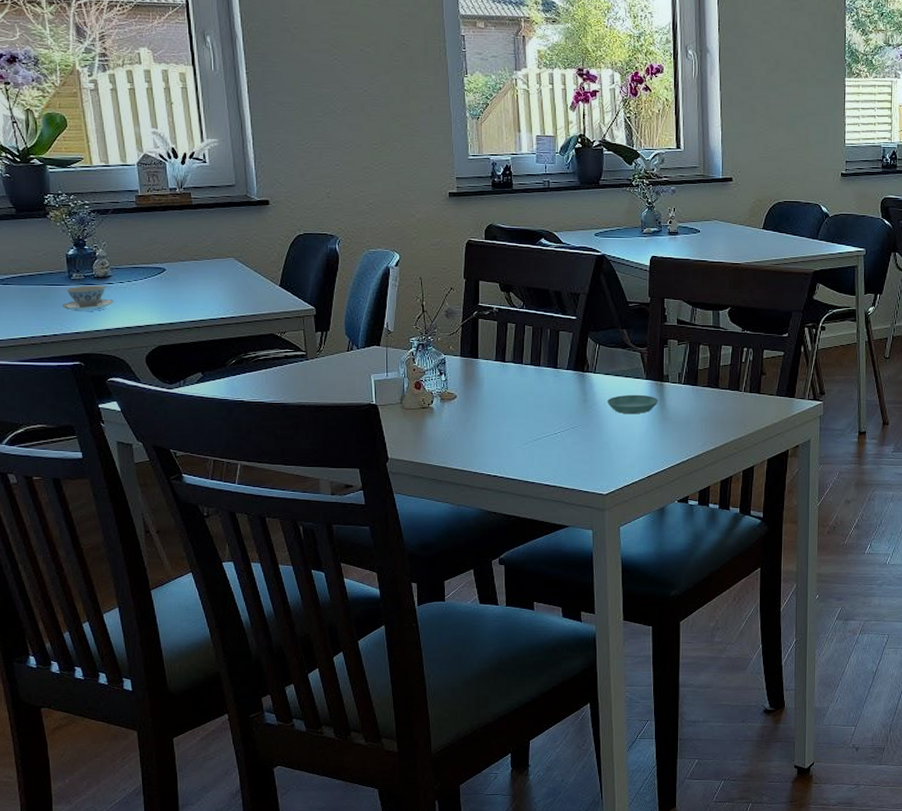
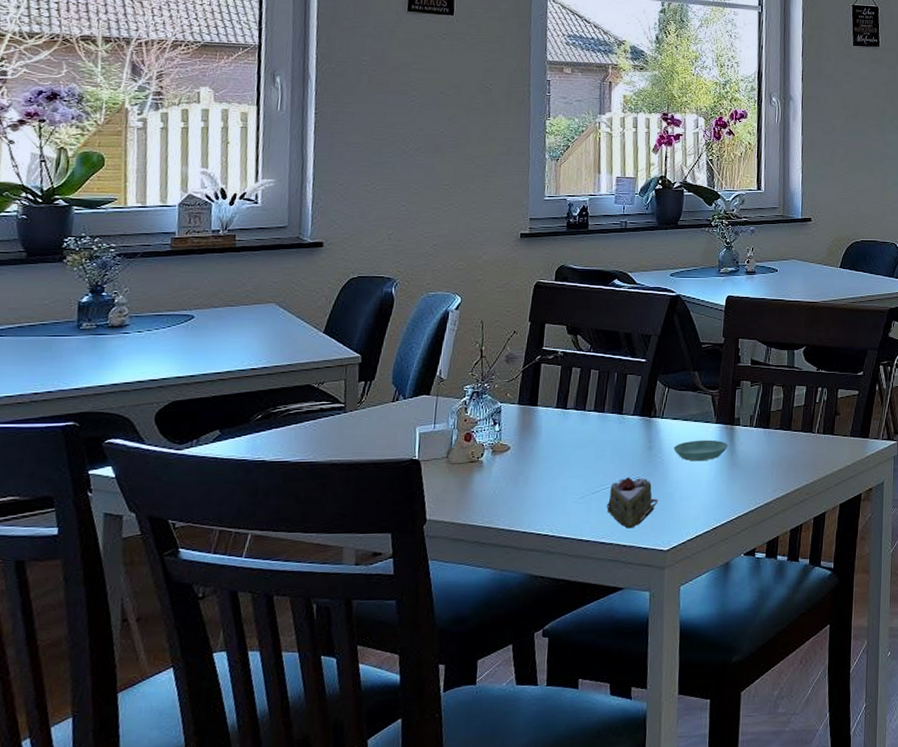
teacup: present [62,285,114,312] -> none [64,335,128,366]
cake: none [548,426,595,473] -> present [606,477,658,529]

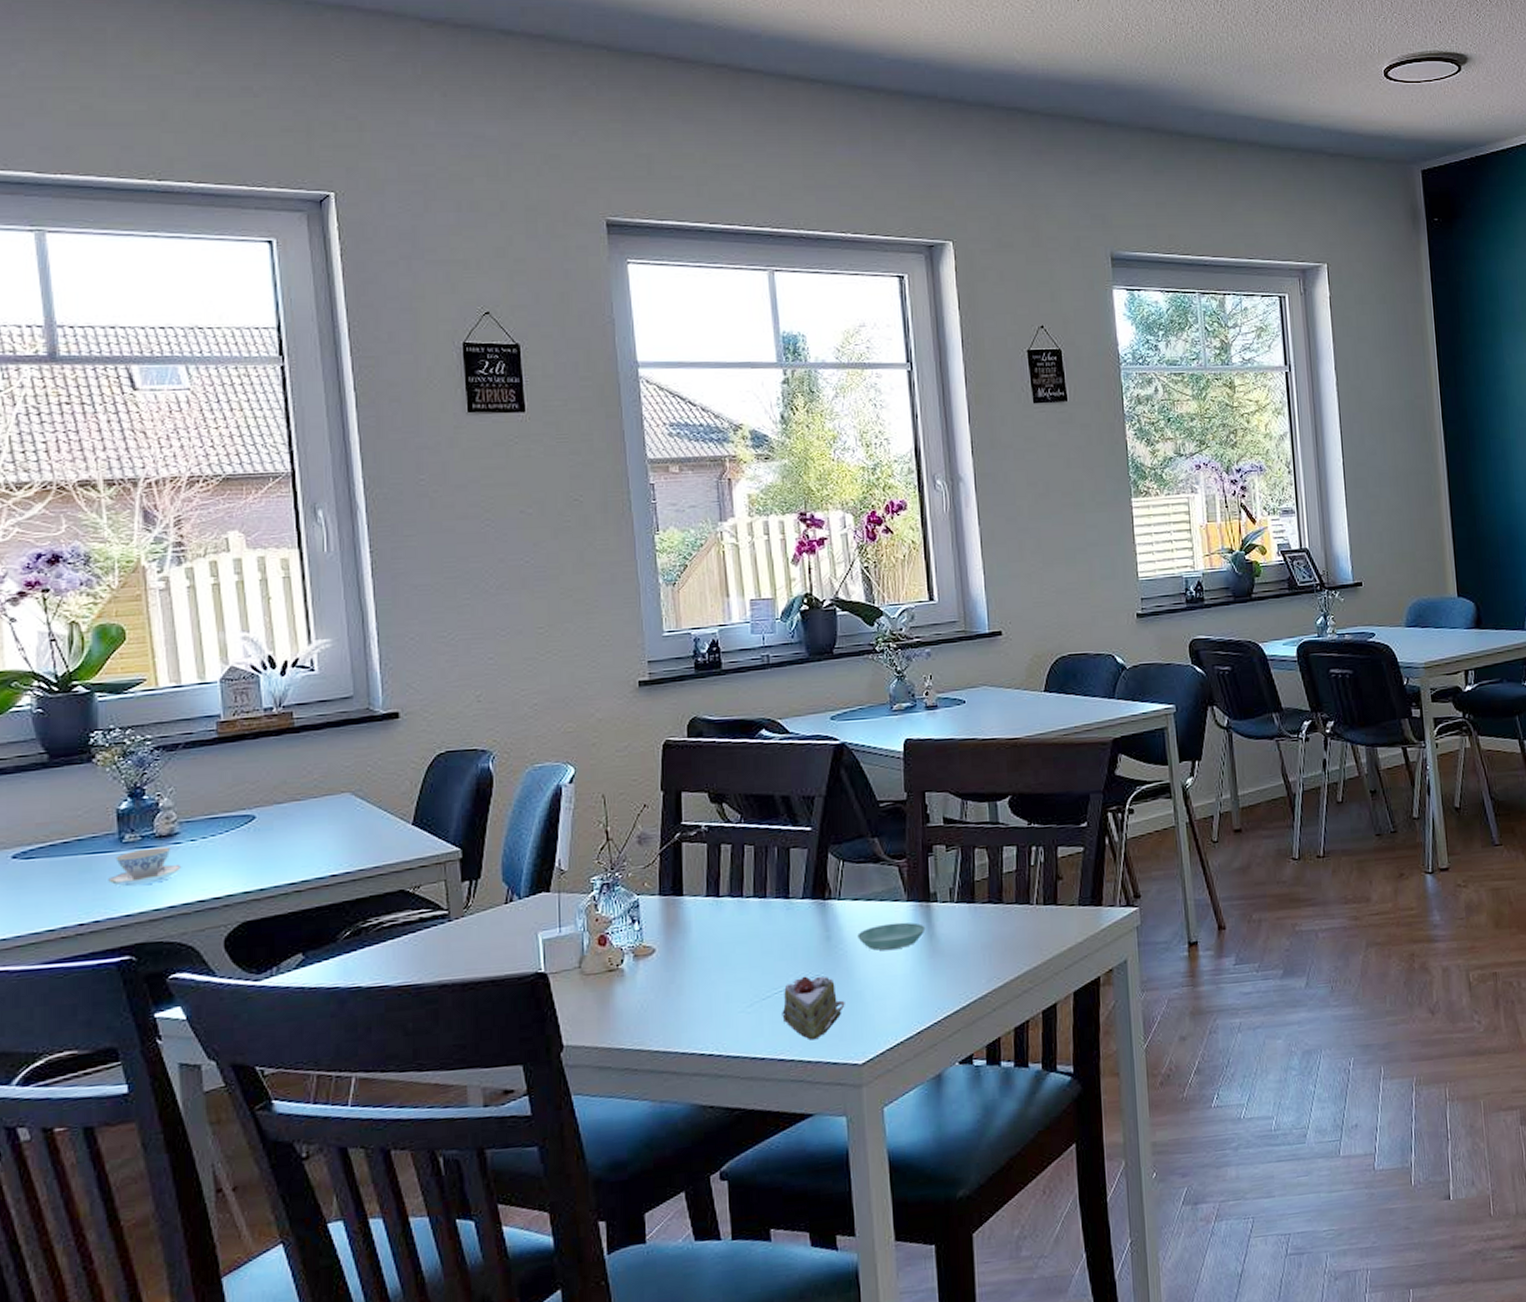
teacup: none [64,335,128,366] -> present [108,846,182,887]

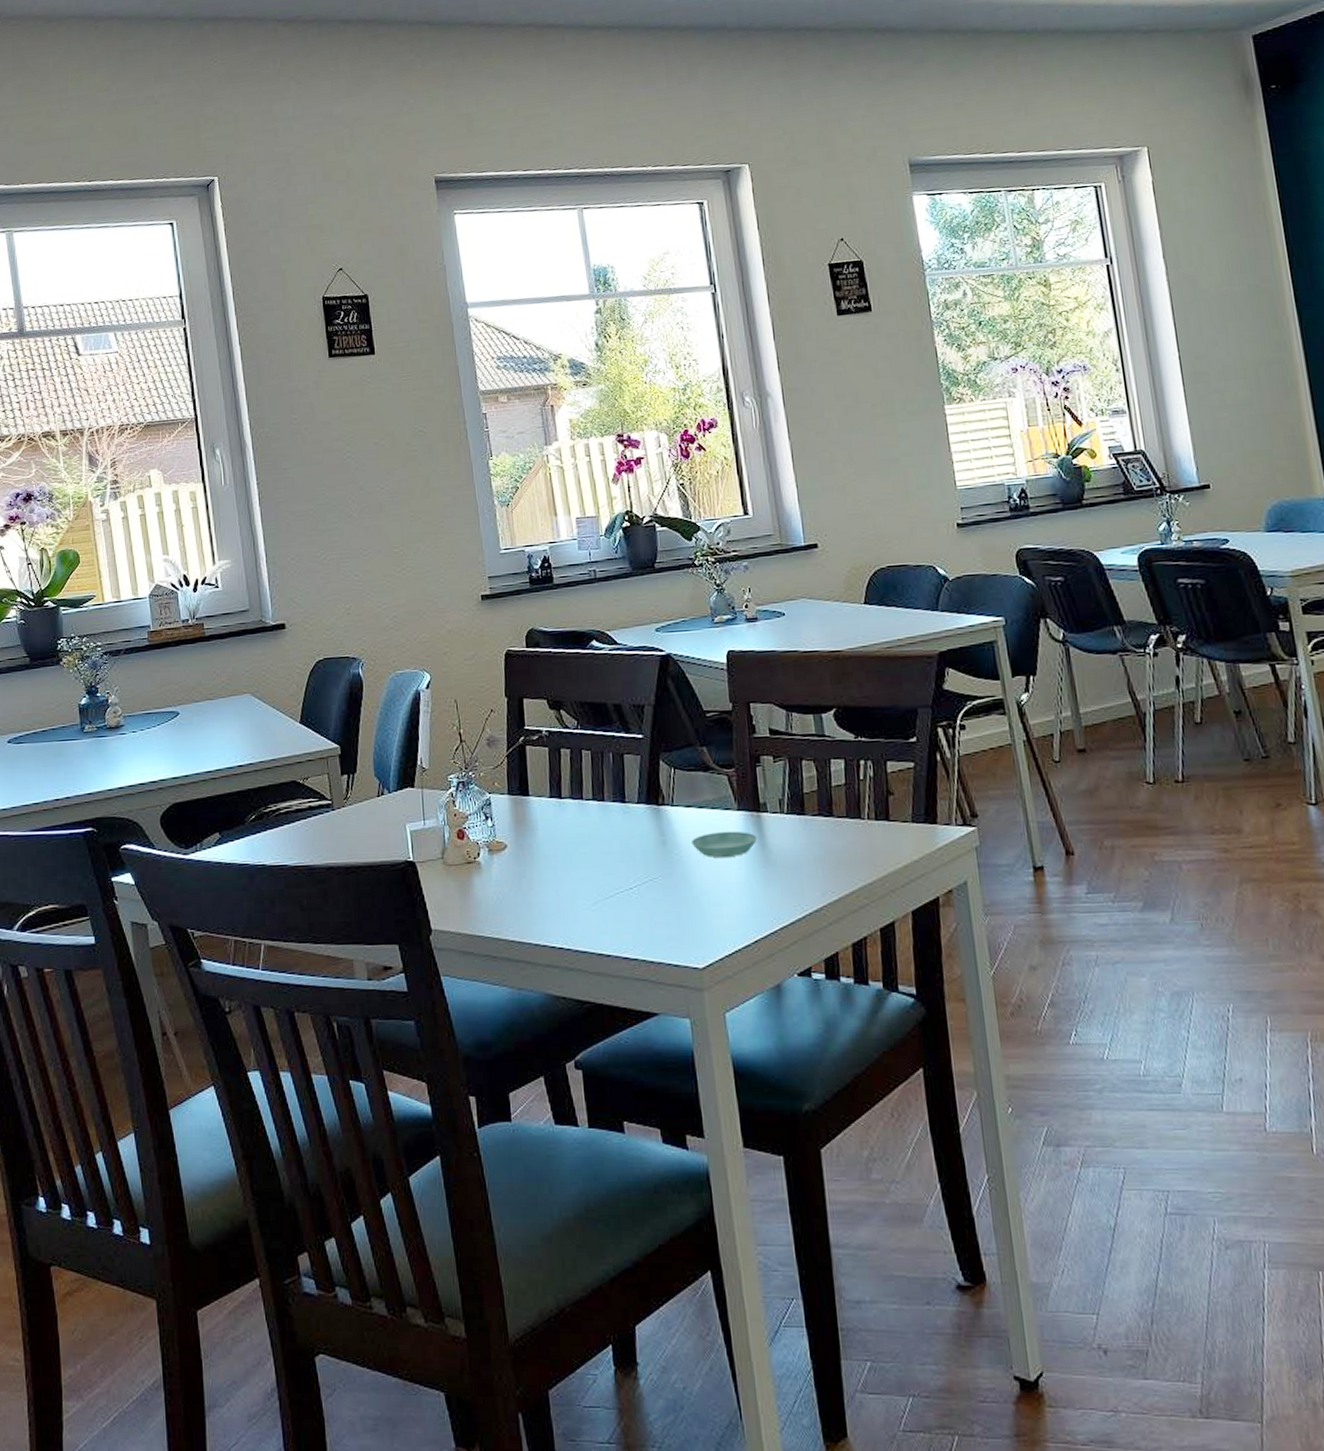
teacup: present [108,846,182,887] -> none [75,737,127,770]
cake: present [782,976,845,1040] -> none [624,878,683,941]

